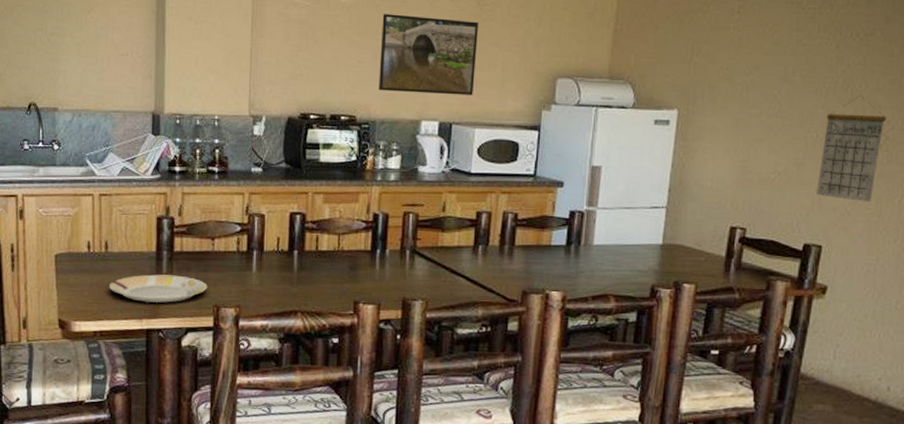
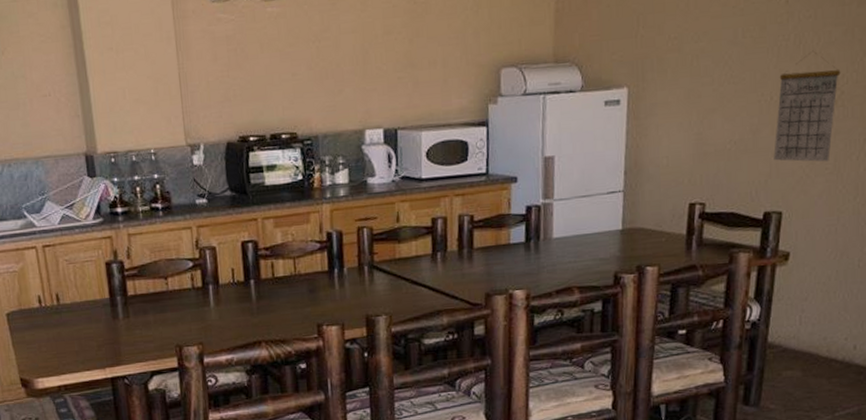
plate: present [109,274,207,303] -> none [67,319,167,351]
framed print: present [379,14,479,95] -> none [312,17,416,103]

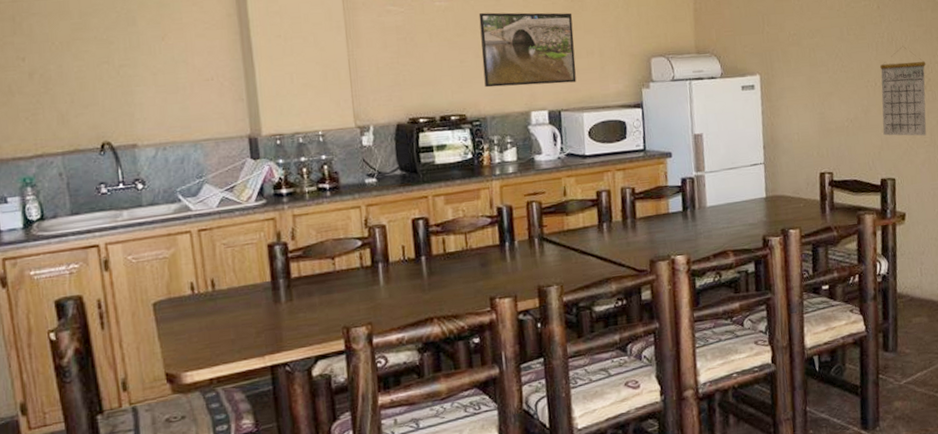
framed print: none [312,17,416,103] -> present [478,12,577,88]

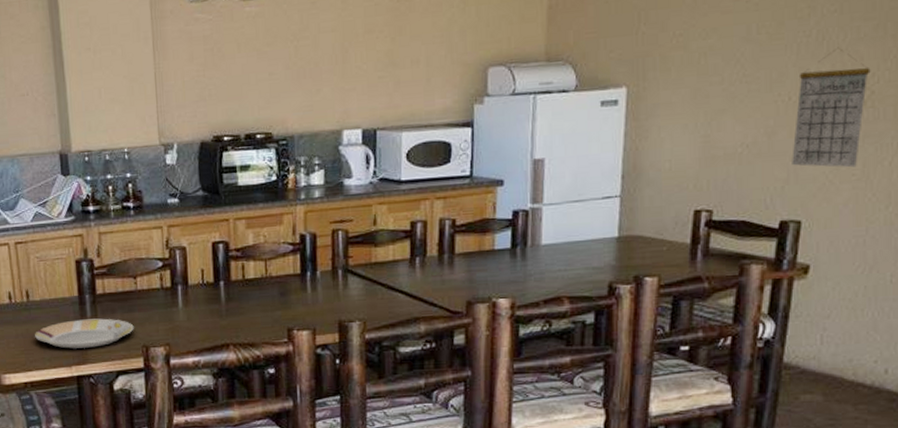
plate: none [222,302,333,338] -> present [35,318,134,349]
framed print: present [478,12,577,88] -> none [291,15,398,103]

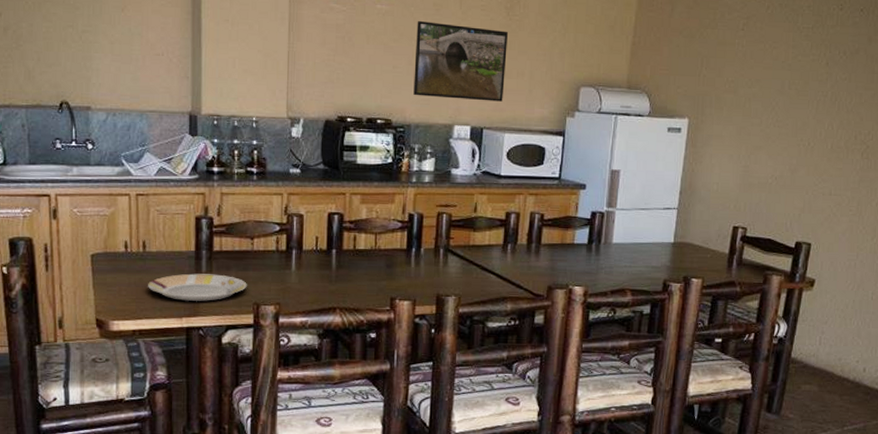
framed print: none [291,15,398,103] -> present [413,21,509,102]
calendar: present [792,47,871,168] -> none [807,108,867,205]

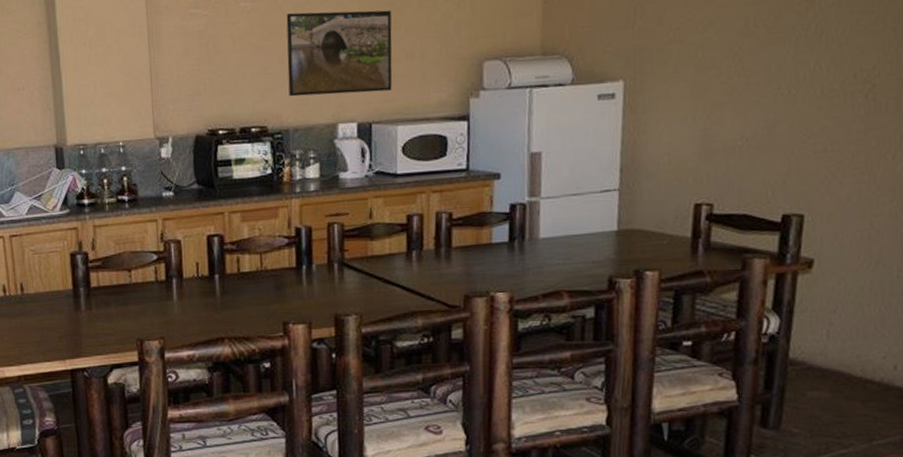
plate: present [148,273,247,301] -> none [29,311,128,342]

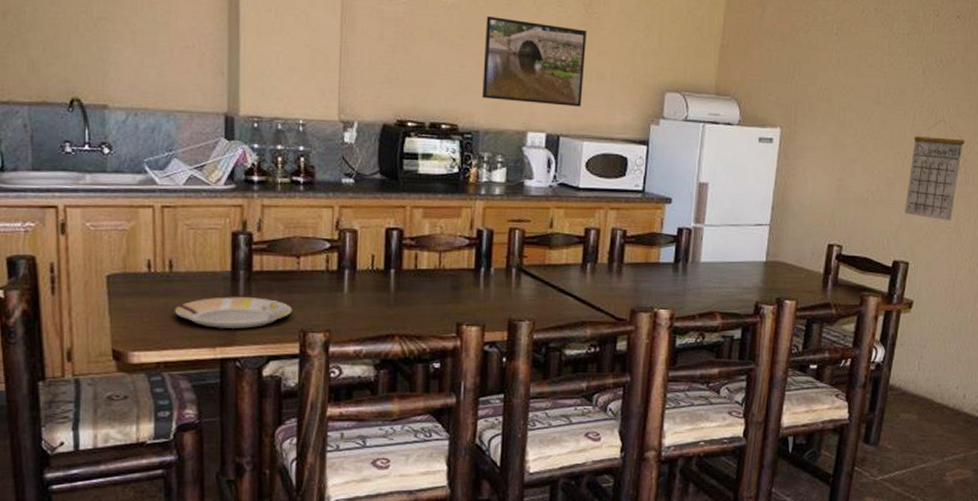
plate: none [29,311,128,342] -> present [175,297,292,329]
calendar: none [793,40,871,161] -> present [904,119,965,221]

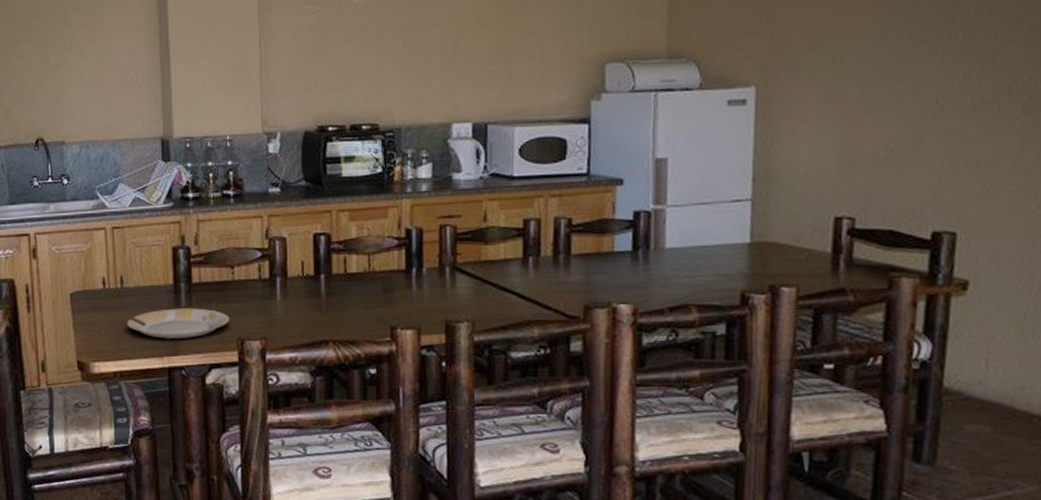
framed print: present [482,16,588,107] -> none [400,9,510,95]
calendar: present [904,119,965,221] -> none [942,50,1027,177]

